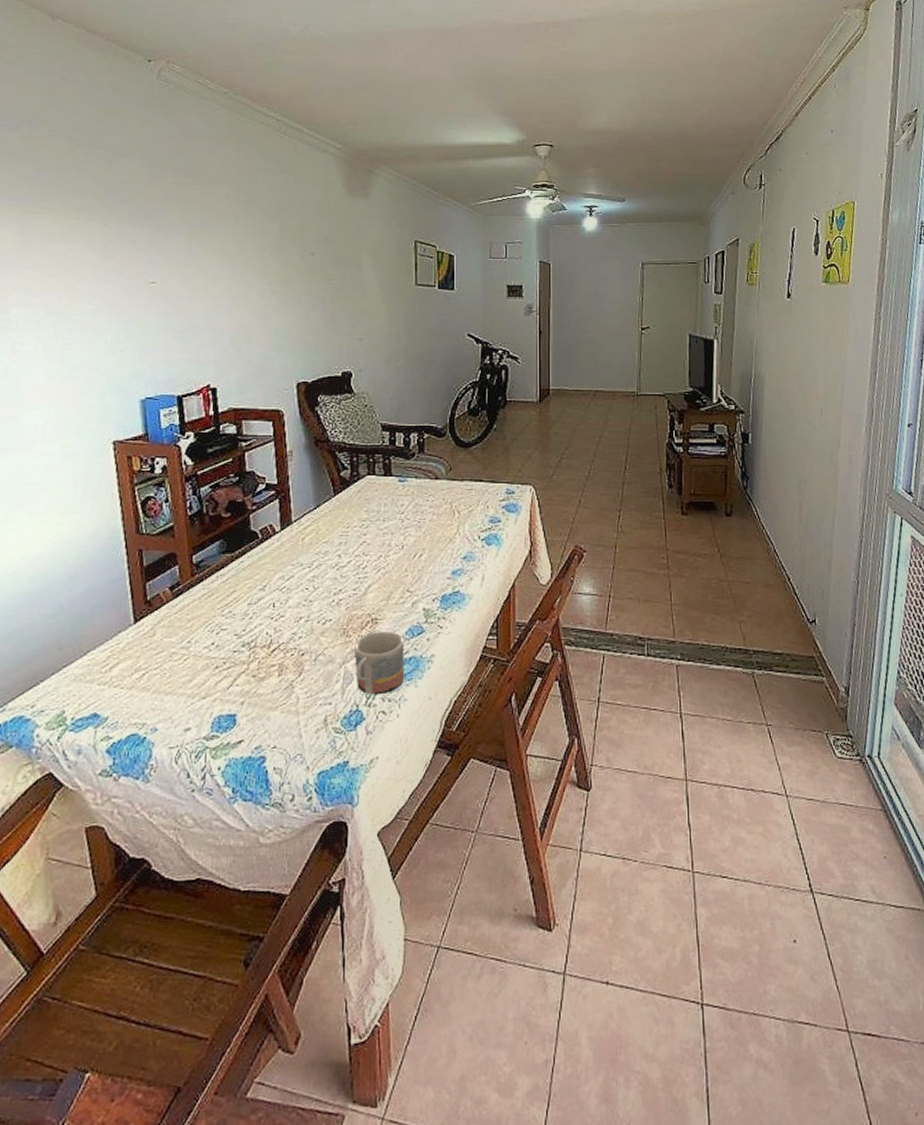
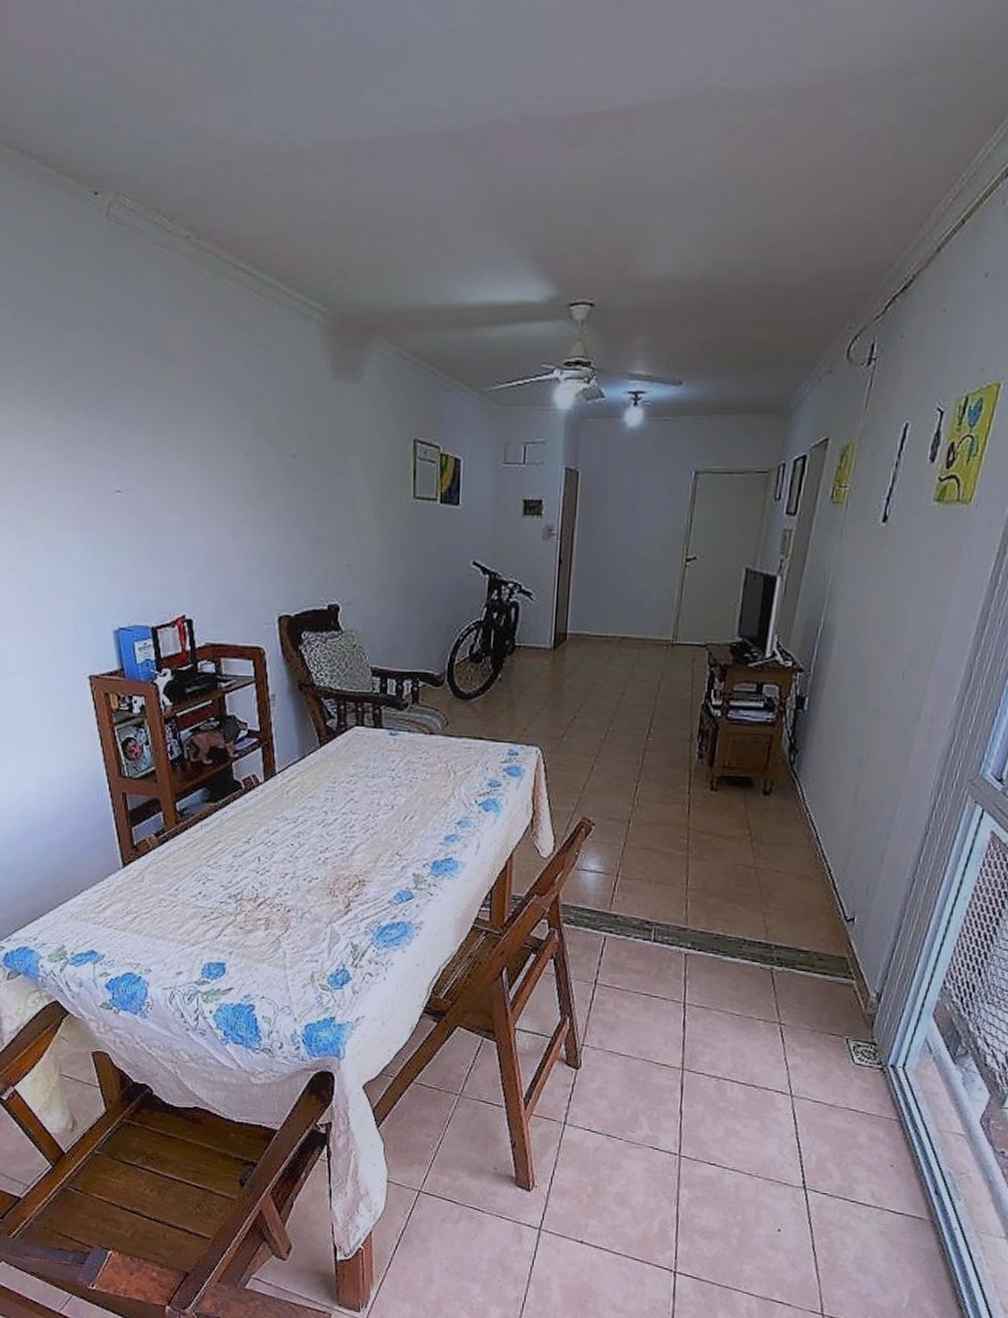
mug: present [355,632,405,695] -> none [341,894,393,957]

